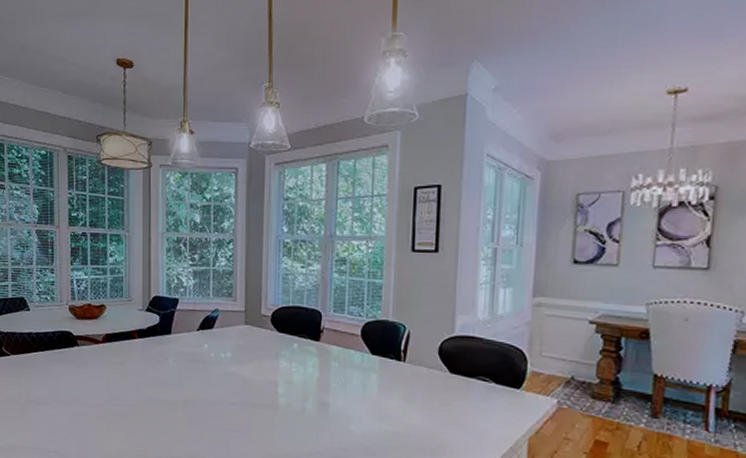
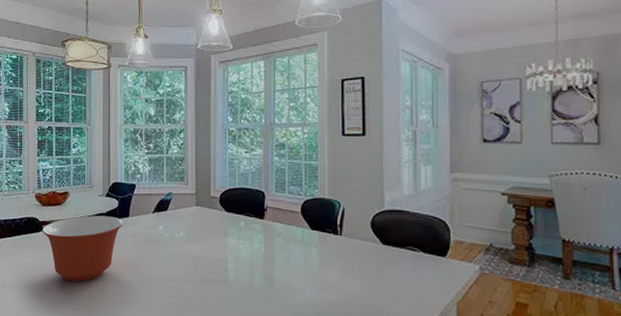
mixing bowl: none [77,331,165,401] -> present [43,215,124,282]

